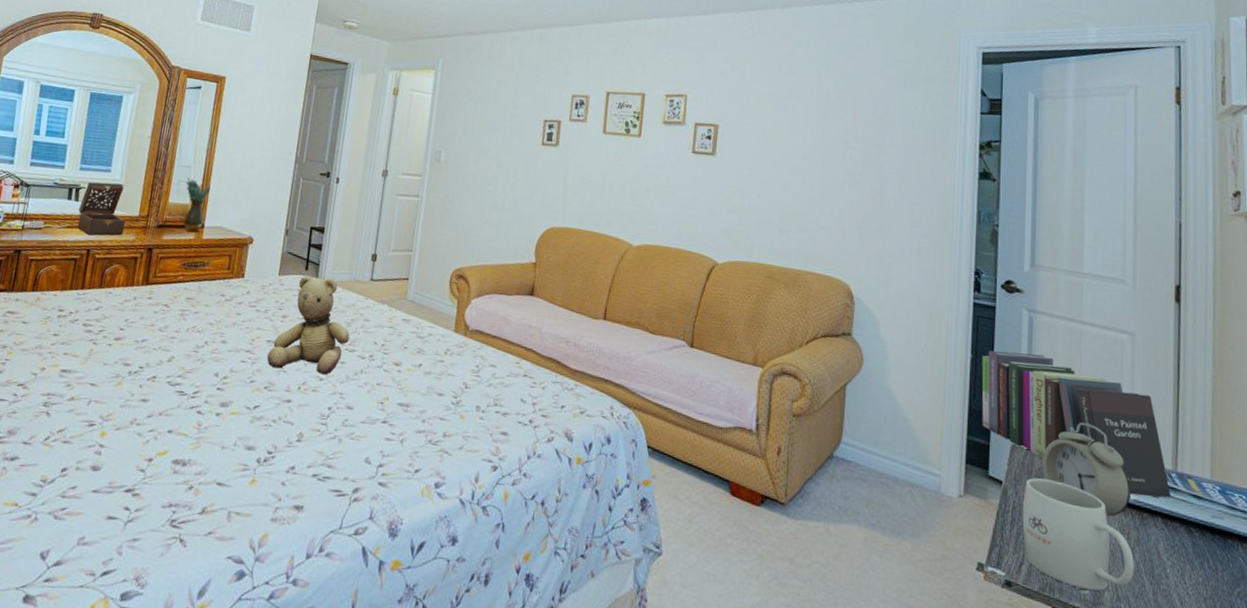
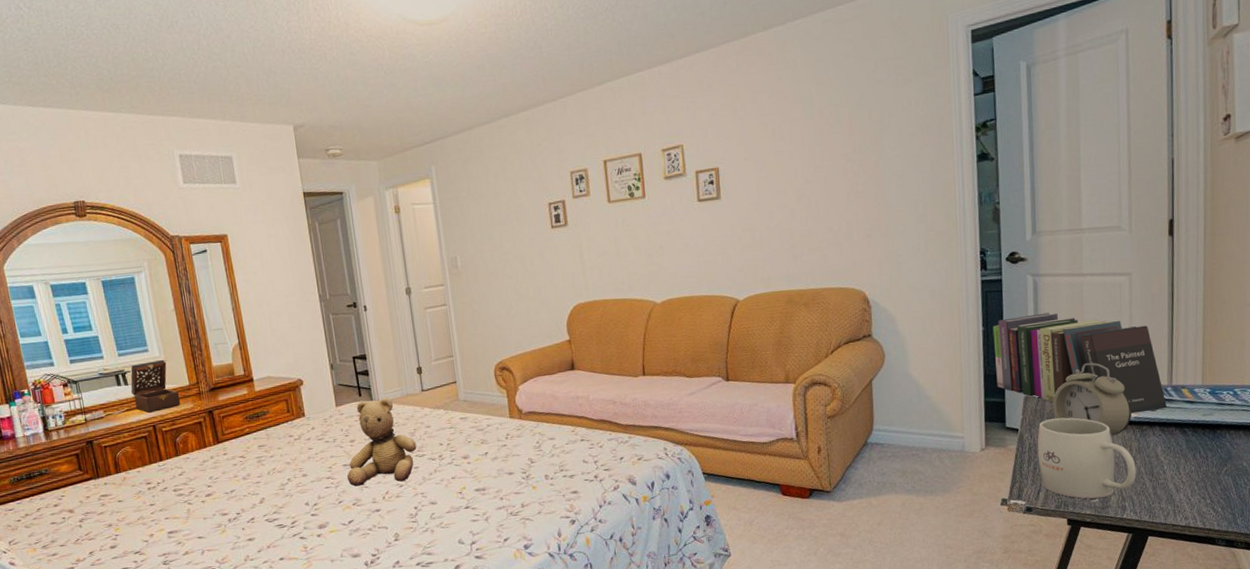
vase: present [184,177,211,233] -> none [223,339,252,389]

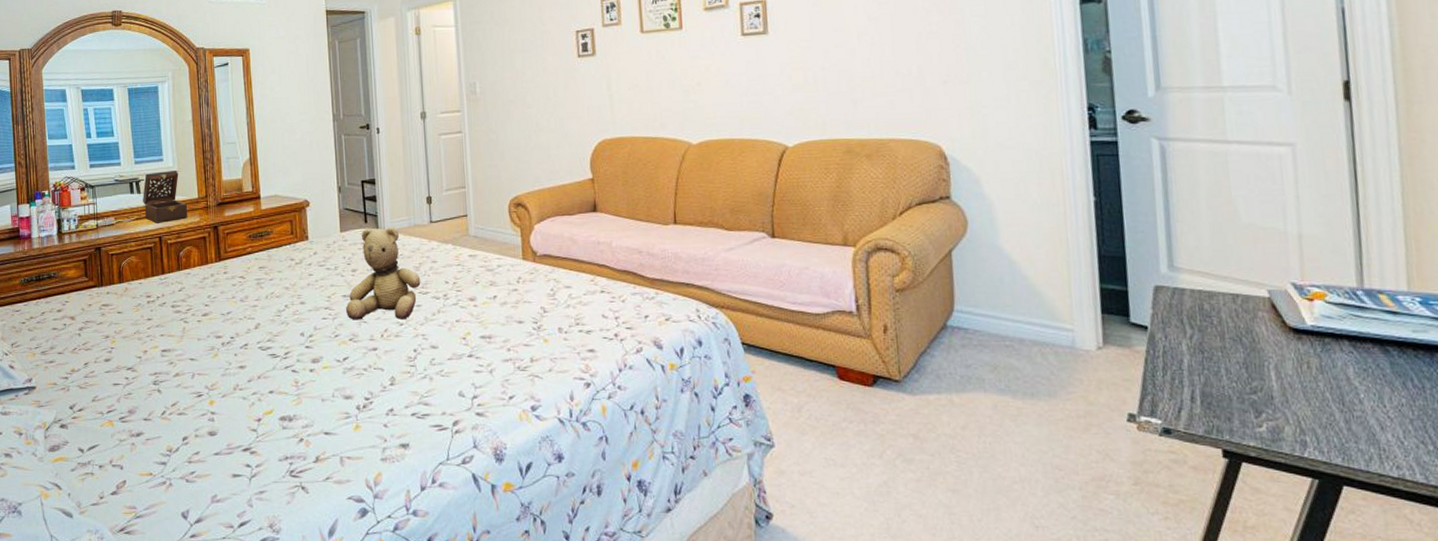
books: present [992,312,1167,414] -> none [1107,185,1358,320]
mug: present [1037,417,1136,499] -> none [1174,317,1320,426]
alarm clock: present [1052,363,1132,436] -> none [1193,251,1307,346]

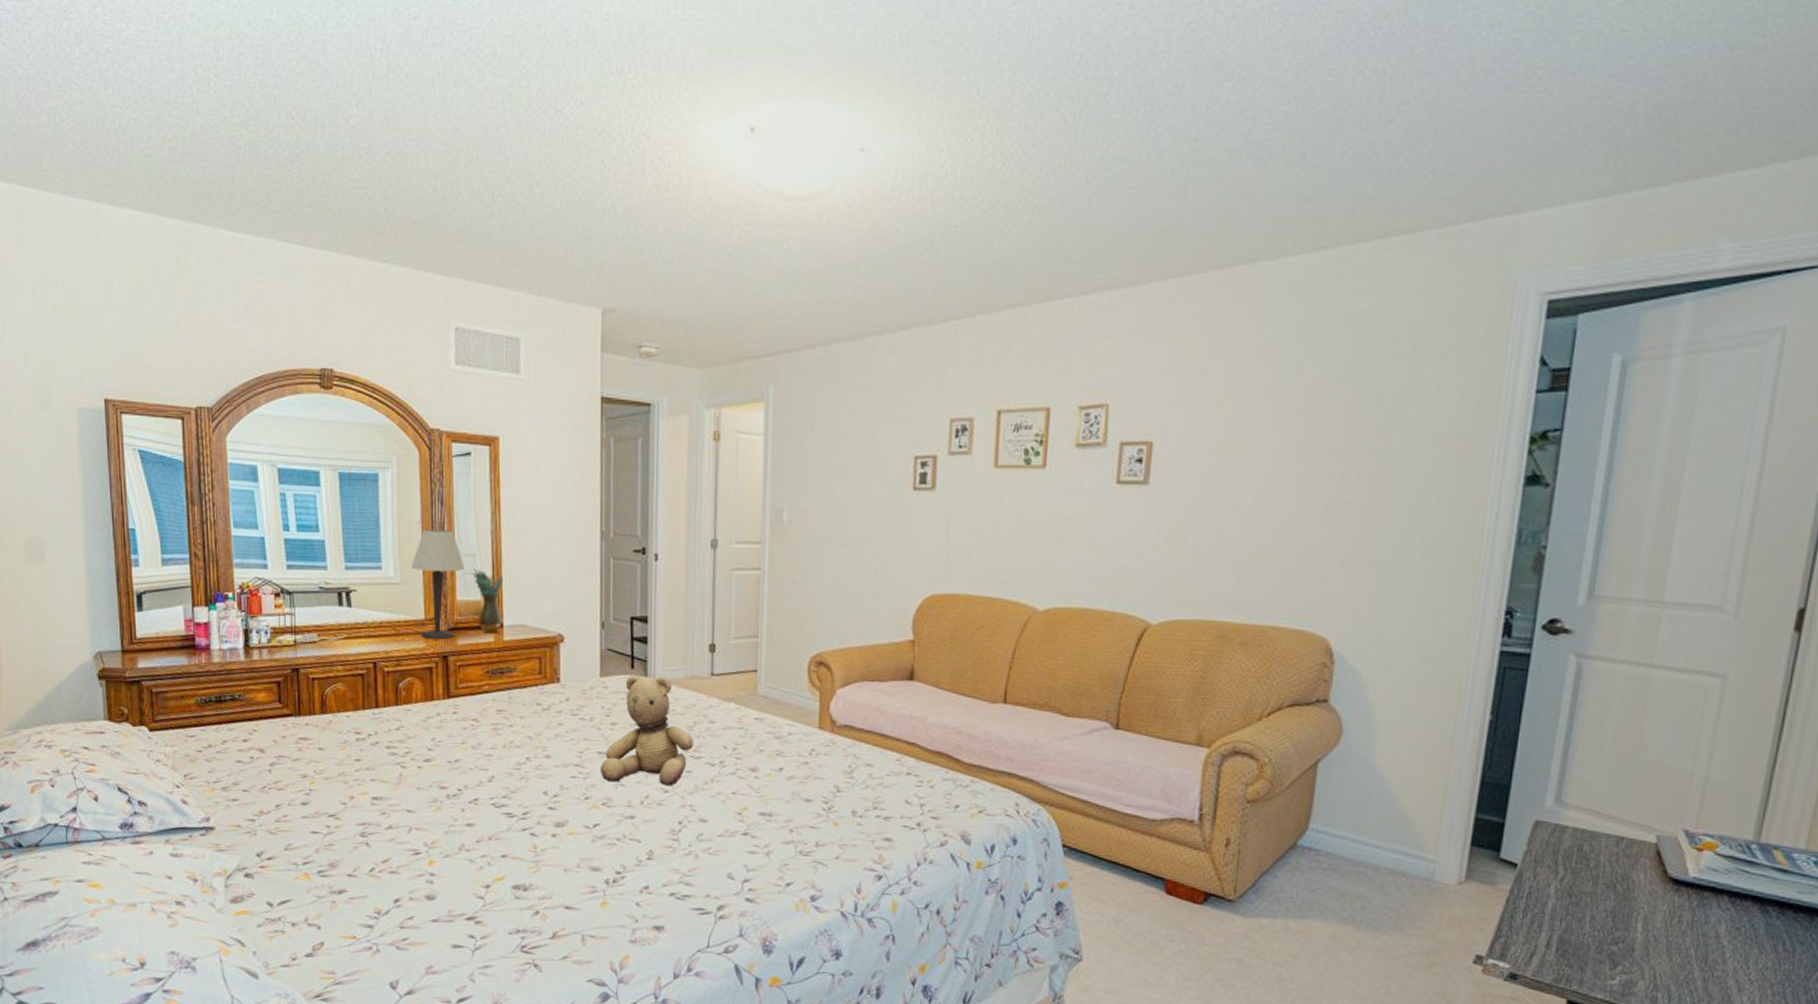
jewelry box: present [143,171,188,223] -> none [354,582,411,646]
table lamp: none [186,125,228,213] -> present [411,529,465,639]
vase: none [235,153,259,205] -> present [473,568,503,634]

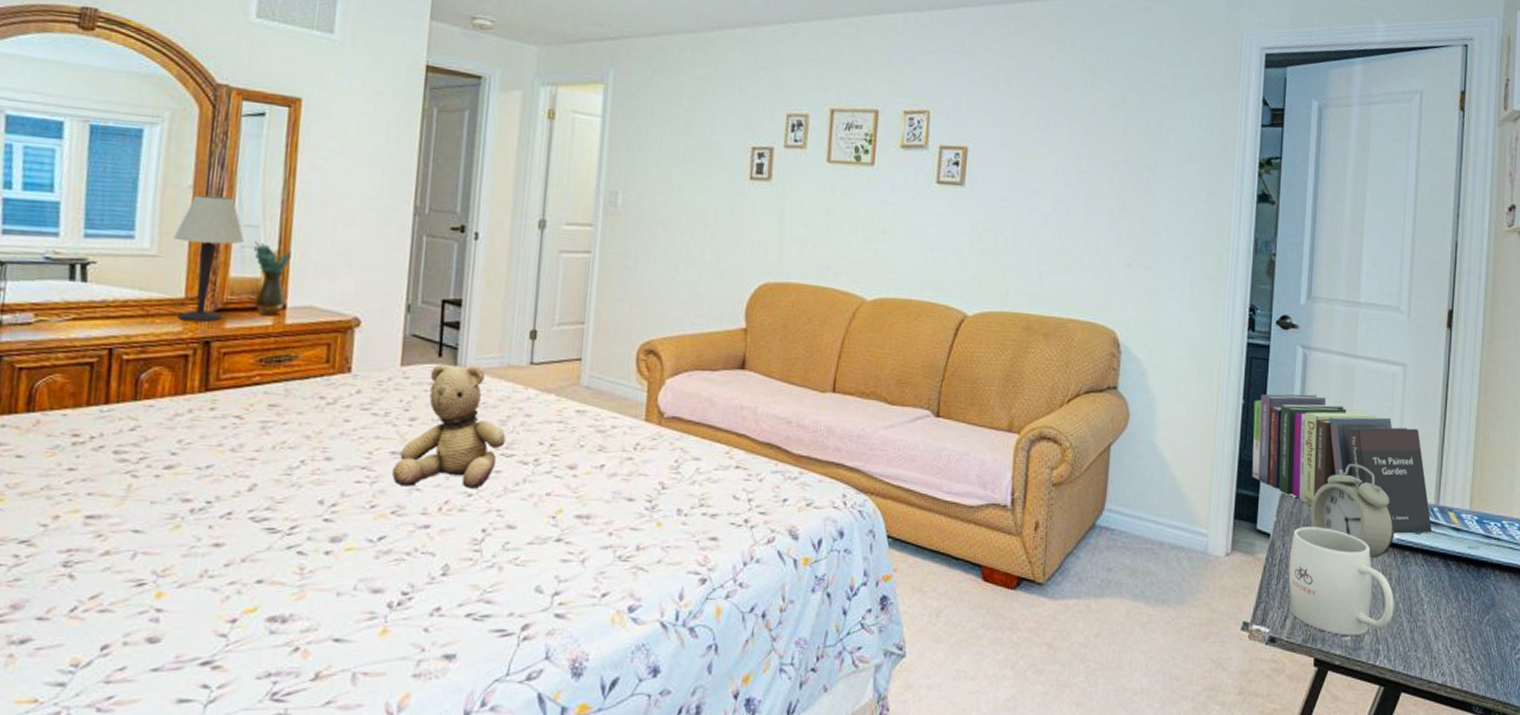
books: none [1497,709,1746,874] -> present [1252,394,1432,534]
mug: none [1537,858,1684,980] -> present [1288,527,1394,635]
alarm clock: none [1573,791,1692,897] -> present [1310,464,1395,558]

